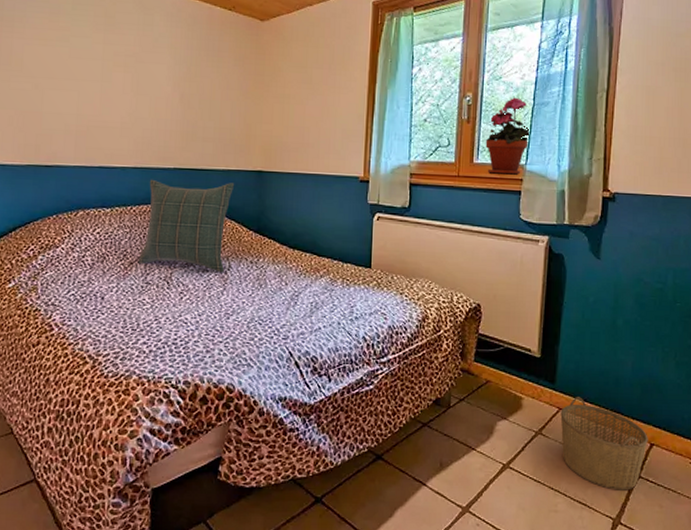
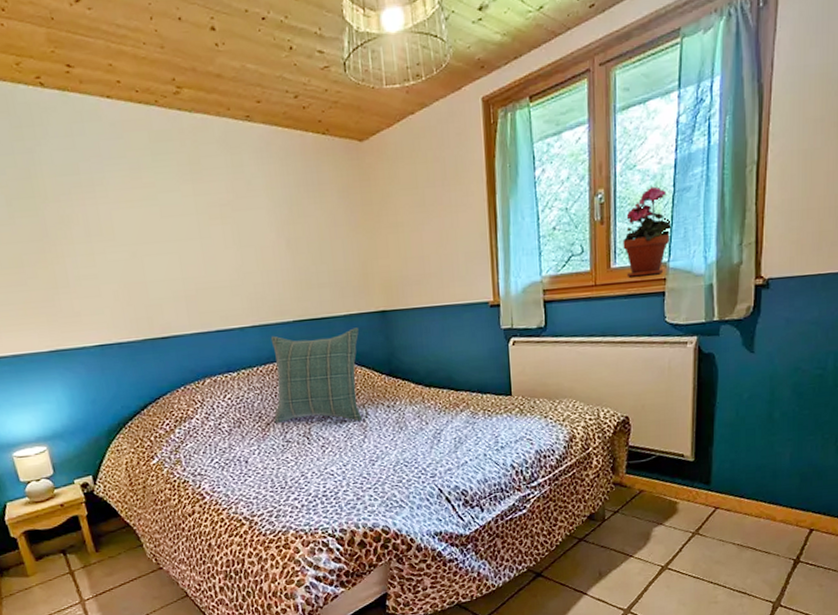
basket: present [560,397,648,490] -> none [717,494,808,577]

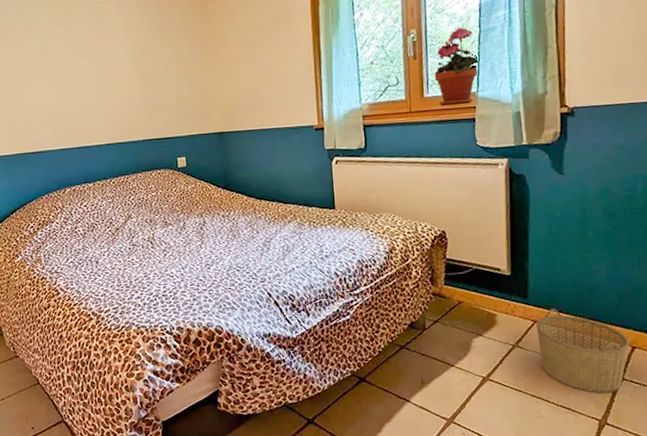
pillow: present [270,327,362,424] -> none [123,146,200,229]
basket: none [717,494,808,577] -> present [536,309,629,393]

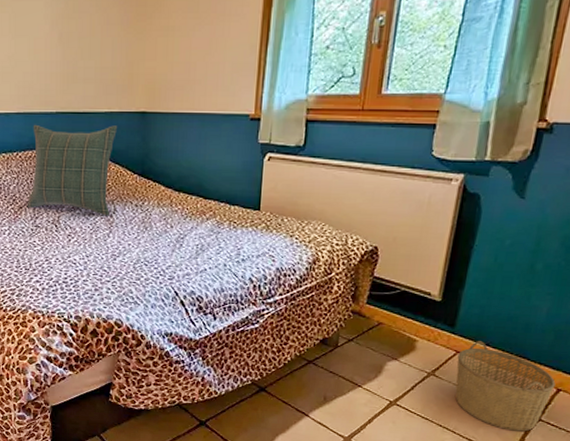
pillow: none [123,146,200,229] -> present [26,124,117,216]
potted plant: present [434,27,480,107] -> none [397,13,456,107]

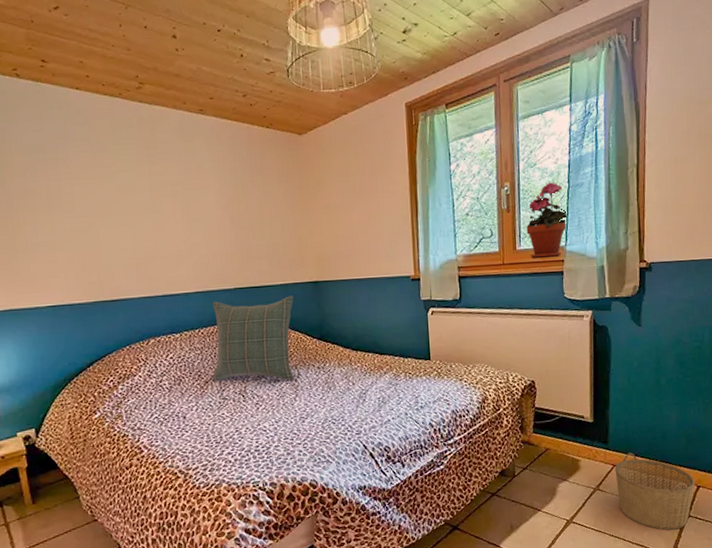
potted plant: none [397,13,456,107] -> present [526,182,568,259]

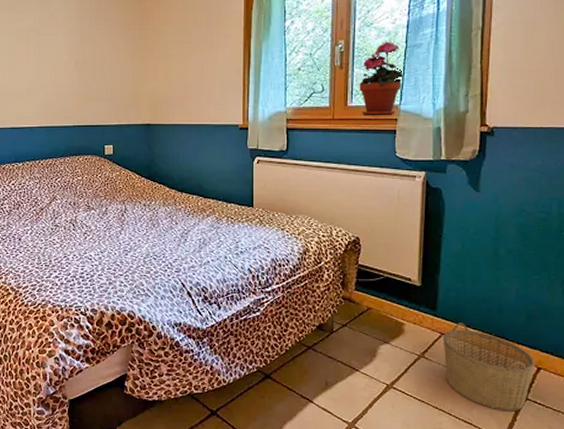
pillow: present [212,296,294,382] -> none [47,136,126,215]

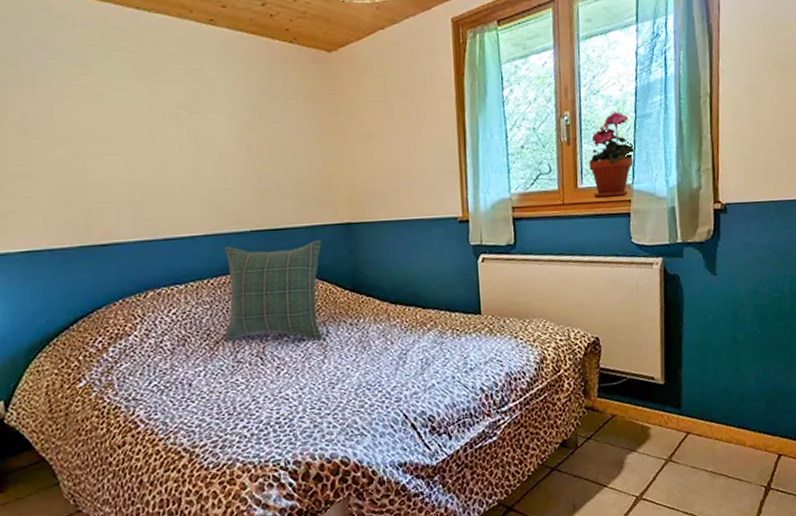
pillow: none [47,136,126,215] -> present [224,240,322,343]
basket: present [443,323,535,412] -> none [688,418,776,505]

